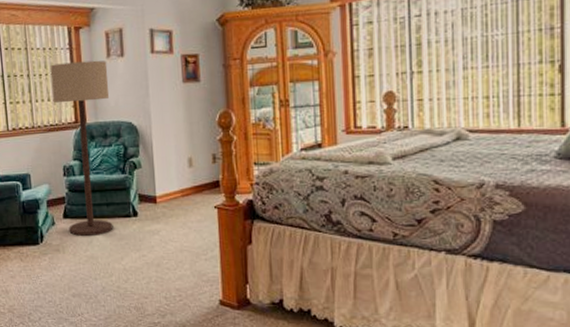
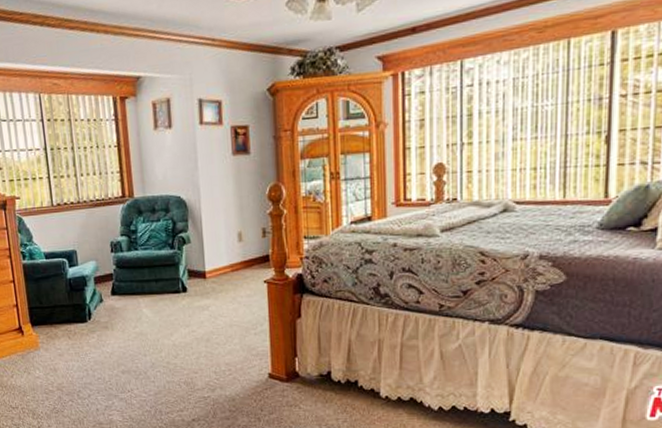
floor lamp: present [50,60,114,236] -> none [95,132,163,313]

